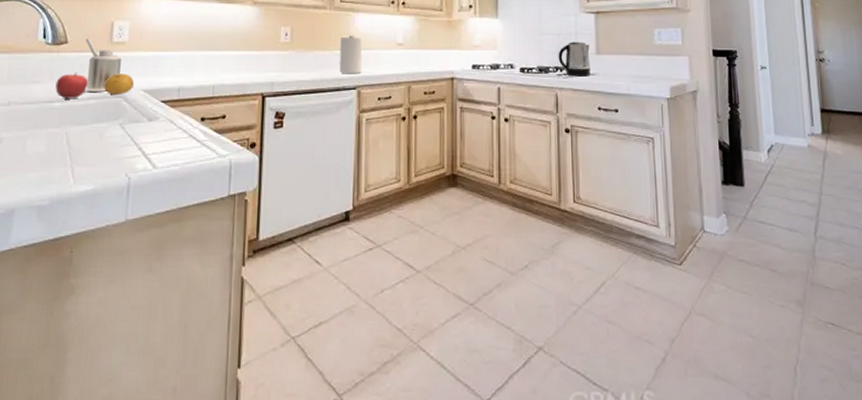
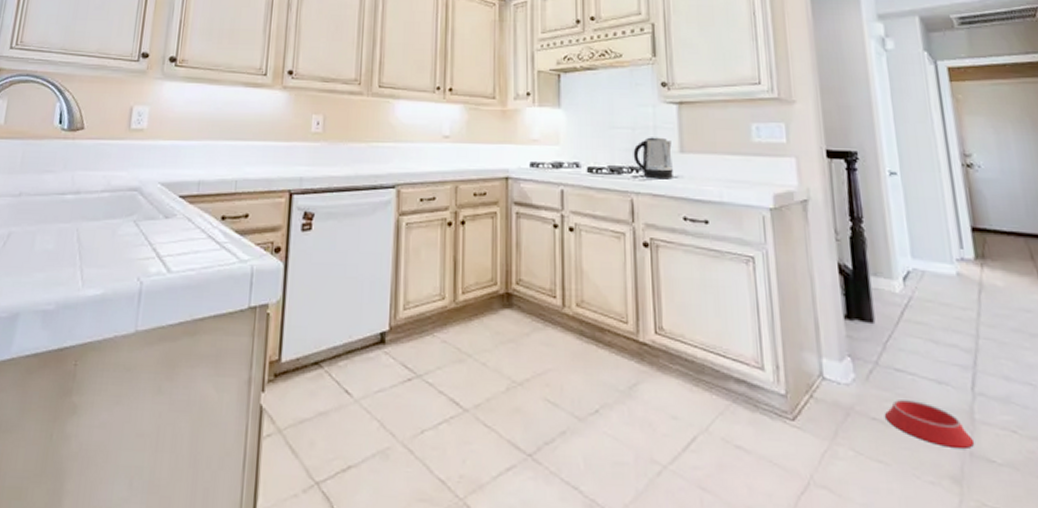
fruit: present [55,72,89,99] -> none [68,161,104,192]
soap dispenser: present [85,38,121,93] -> none [100,124,139,185]
fruit: present [103,73,134,94] -> none [118,164,151,187]
paper towel holder: present [339,35,362,74] -> none [377,125,403,171]
pet bowl: none [750,245,814,279] -> present [885,400,974,448]

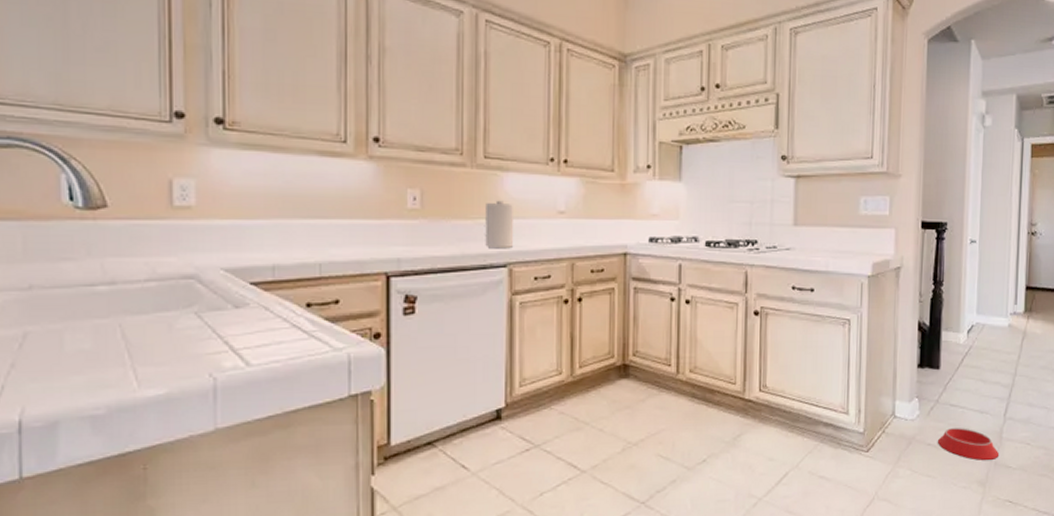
paper towel holder: none [377,125,403,171] -> present [485,200,513,249]
kettle: present [633,137,675,180] -> none [750,211,787,252]

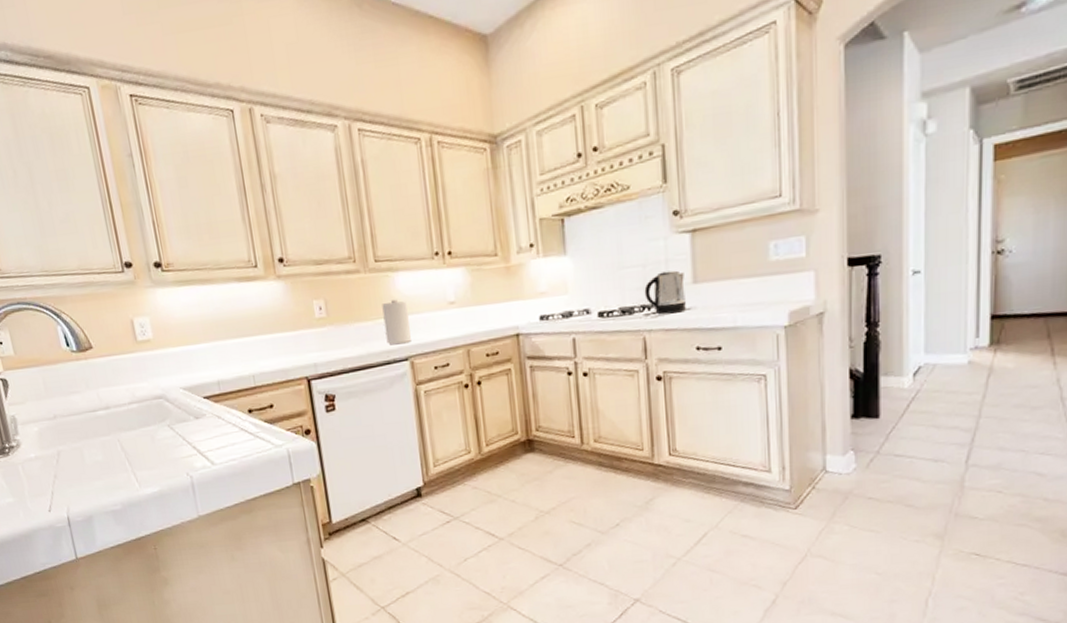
kettle: none [750,211,787,252] -> present [644,270,687,315]
pet bowl: present [938,428,998,460] -> none [881,478,960,512]

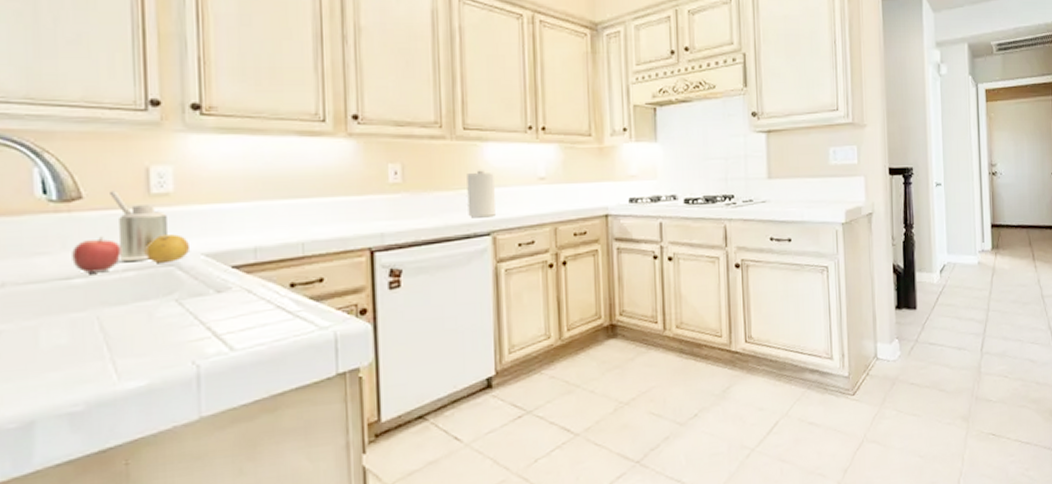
fruit: none [93,377,126,407] -> present [72,236,123,274]
soap dispenser: none [109,340,154,397] -> present [108,191,167,263]
fruit: none [140,373,171,396] -> present [144,234,189,263]
kettle: present [644,270,687,315] -> none [726,165,763,205]

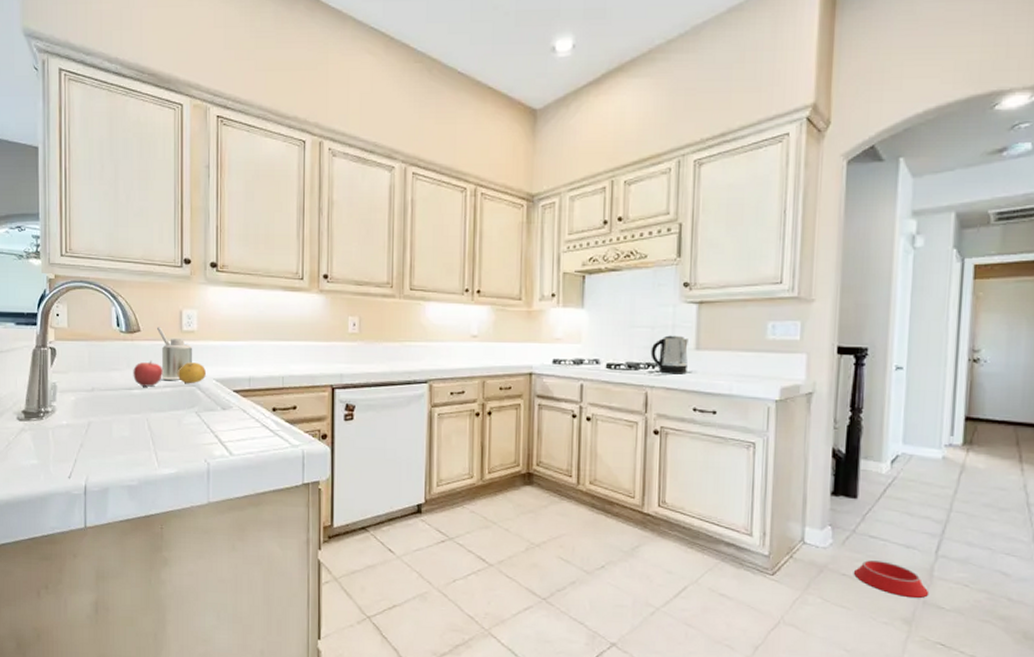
paper towel holder: present [467,170,495,218] -> none [410,326,433,368]
kettle: none [726,165,763,205] -> present [650,335,688,374]
pet bowl: none [920,365,979,396] -> present [854,560,928,598]

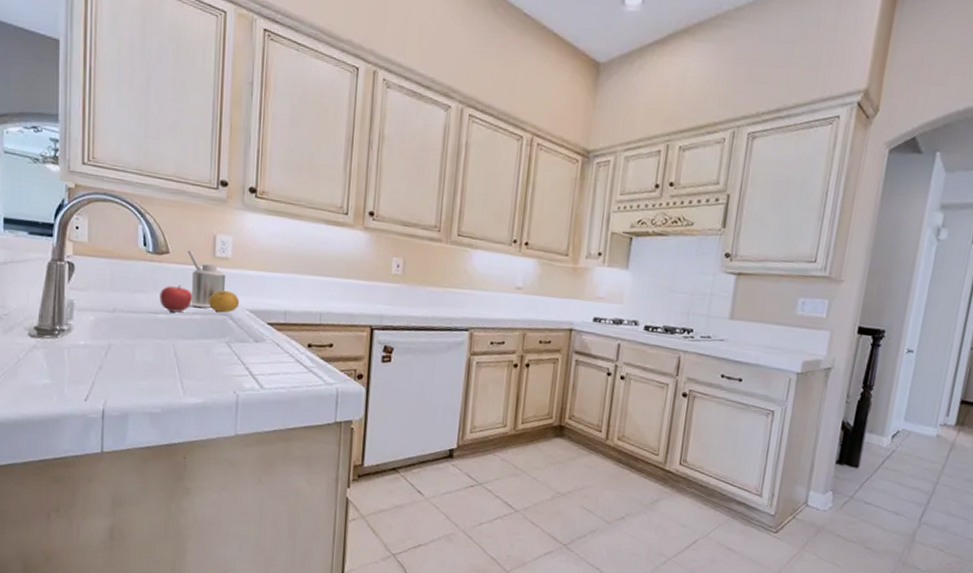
kettle: present [650,335,688,374] -> none [687,303,724,342]
pet bowl: present [854,560,928,598] -> none [847,524,909,559]

